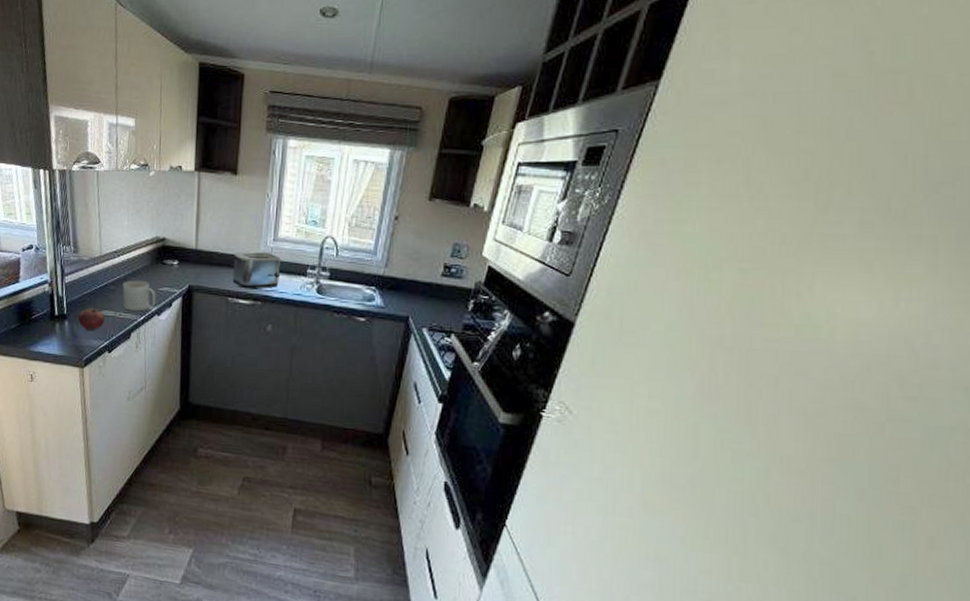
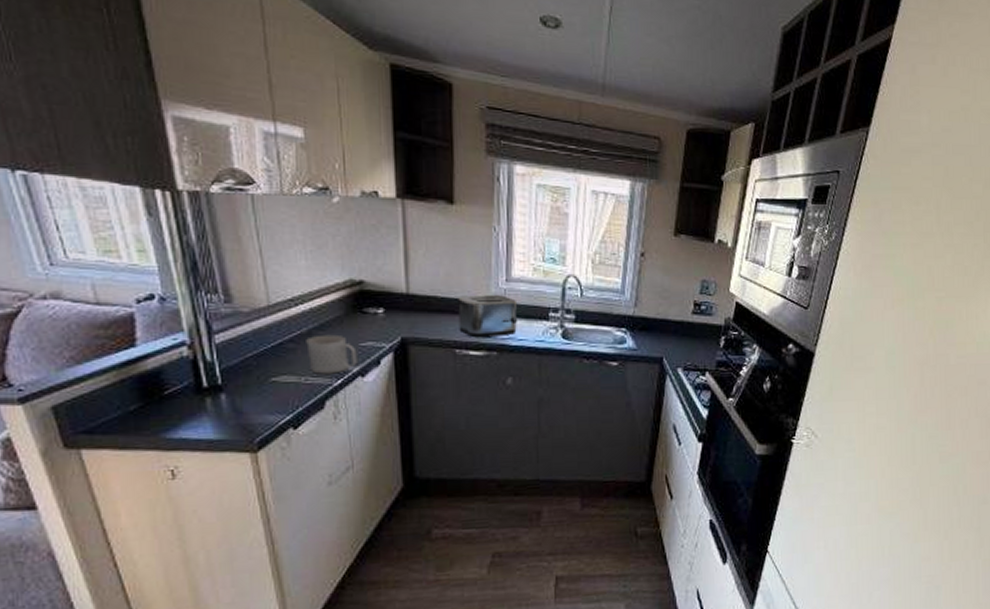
fruit: present [78,308,105,330] -> none [242,374,284,403]

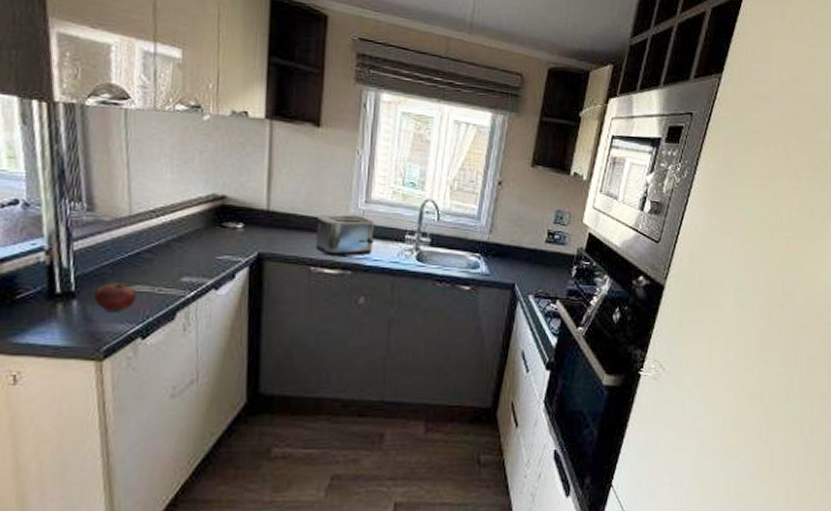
fruit: none [242,374,284,403] -> present [94,282,137,311]
mug: present [306,334,357,374] -> none [163,246,213,286]

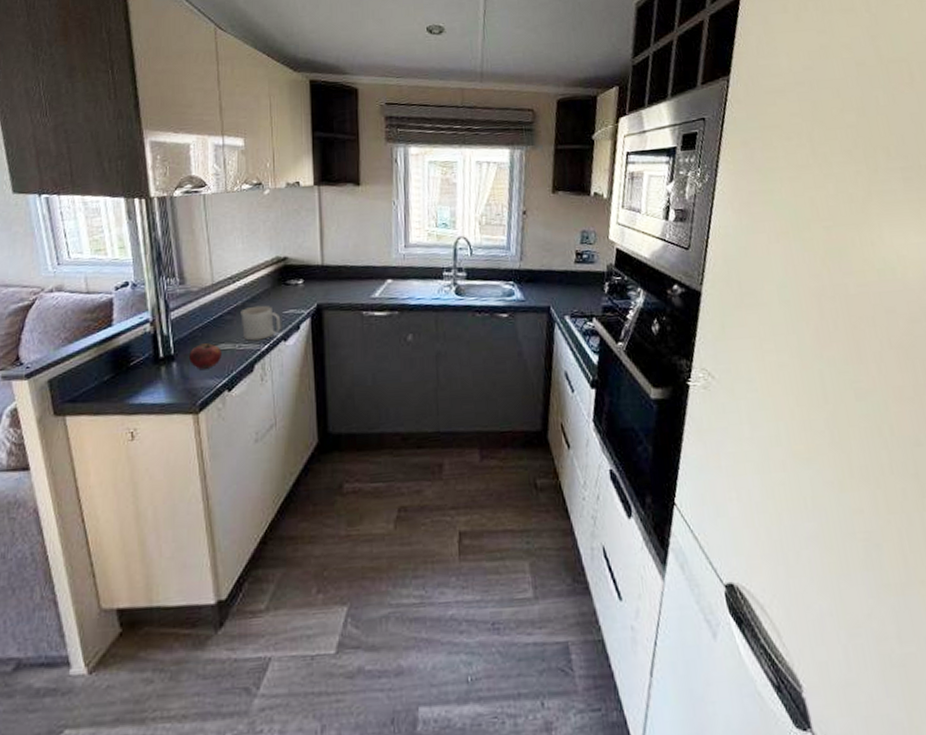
mug: none [163,246,213,286] -> present [240,305,281,341]
toaster: present [315,214,375,257] -> none [364,260,416,300]

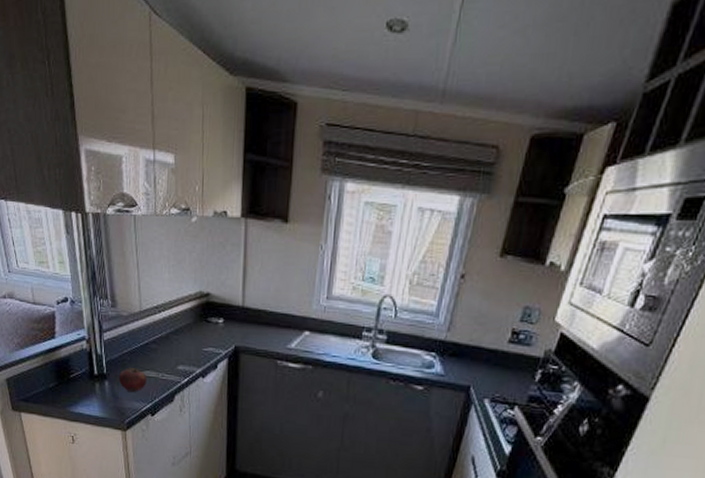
mug: present [240,305,281,341] -> none [164,338,201,373]

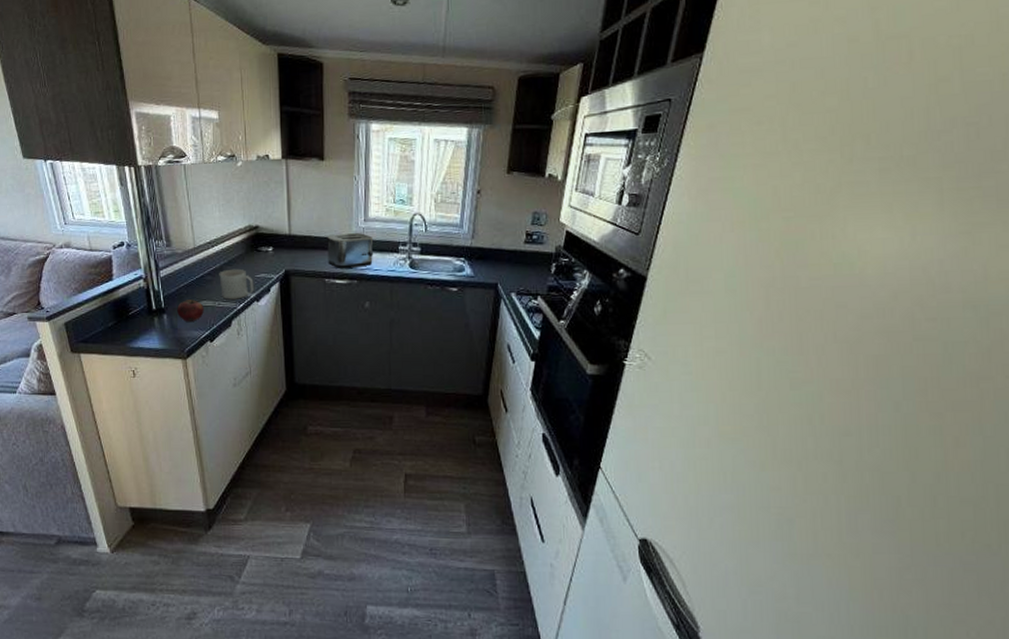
mug: none [164,338,201,373] -> present [219,268,254,300]
toaster: none [282,311,334,352] -> present [327,233,374,269]

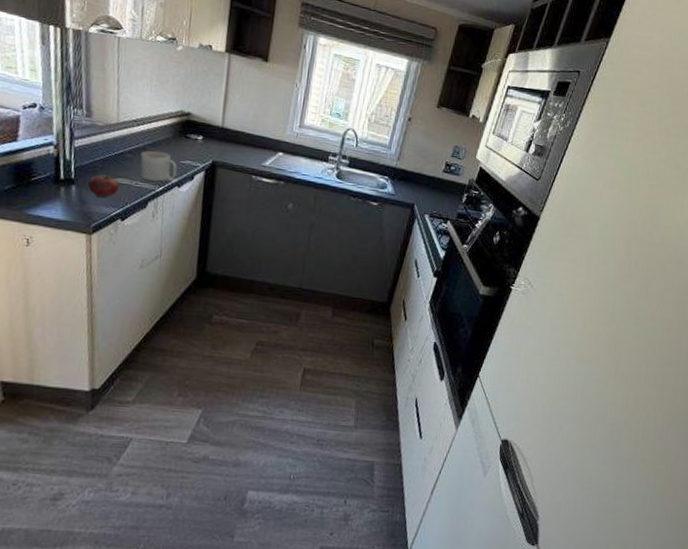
toaster: present [327,233,374,269] -> none [257,134,305,170]

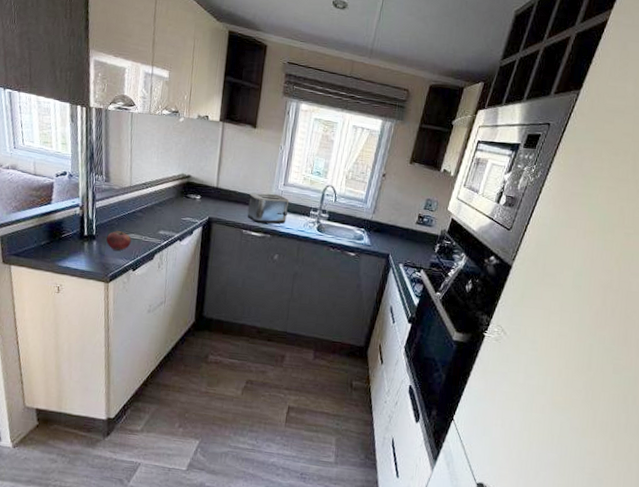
mug: present [140,150,178,182] -> none [148,209,179,237]
toaster: none [257,134,305,170] -> present [247,192,289,224]

